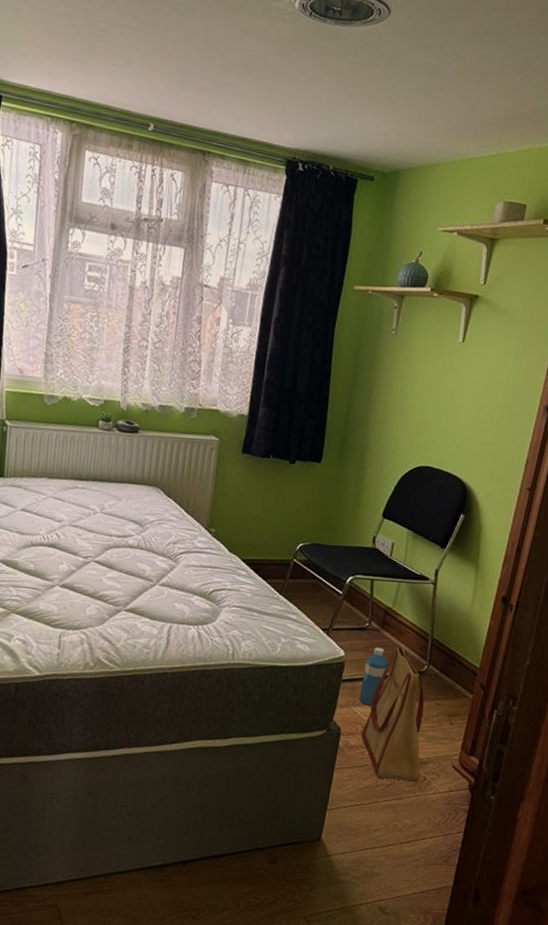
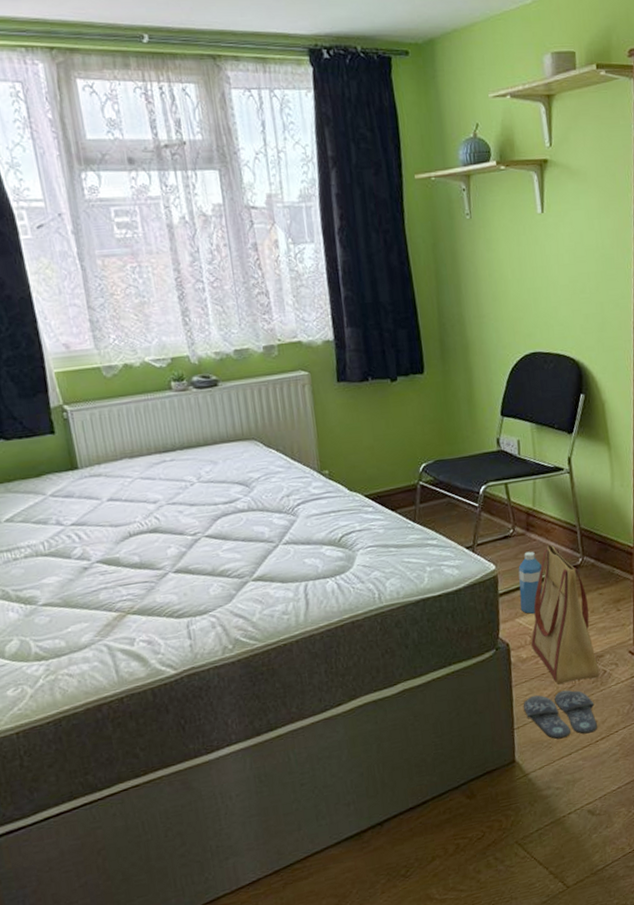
slippers: none [340,782,408,833] -> present [523,690,597,739]

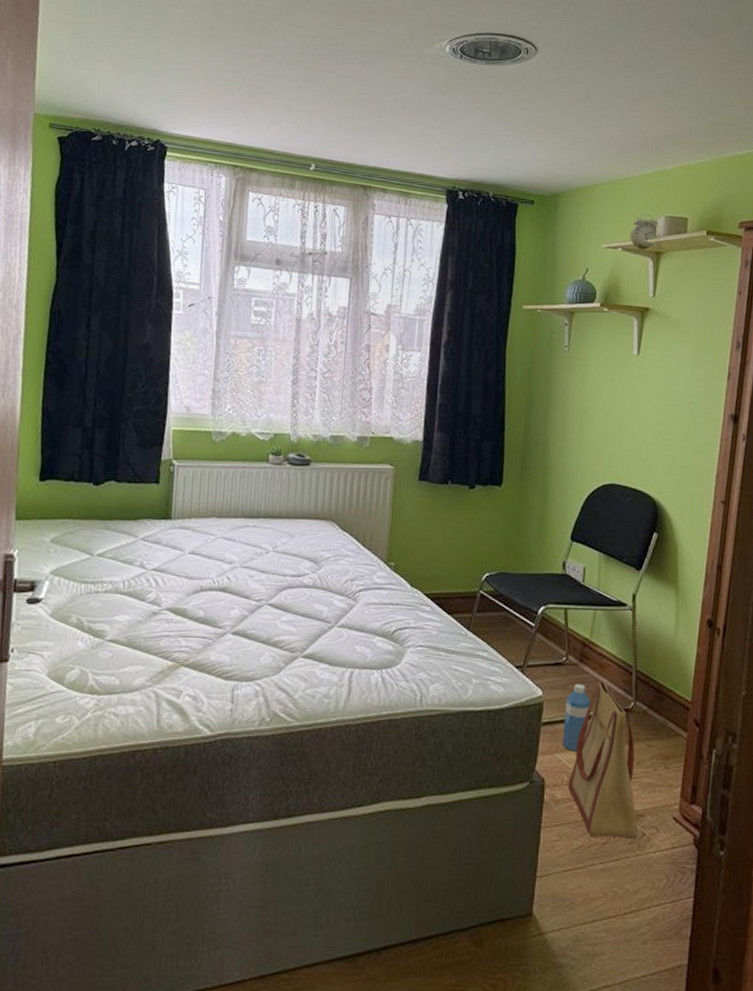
alarm clock: none [517,52,549,94] -> present [630,214,661,250]
slippers: present [523,690,597,739] -> none [550,843,628,902]

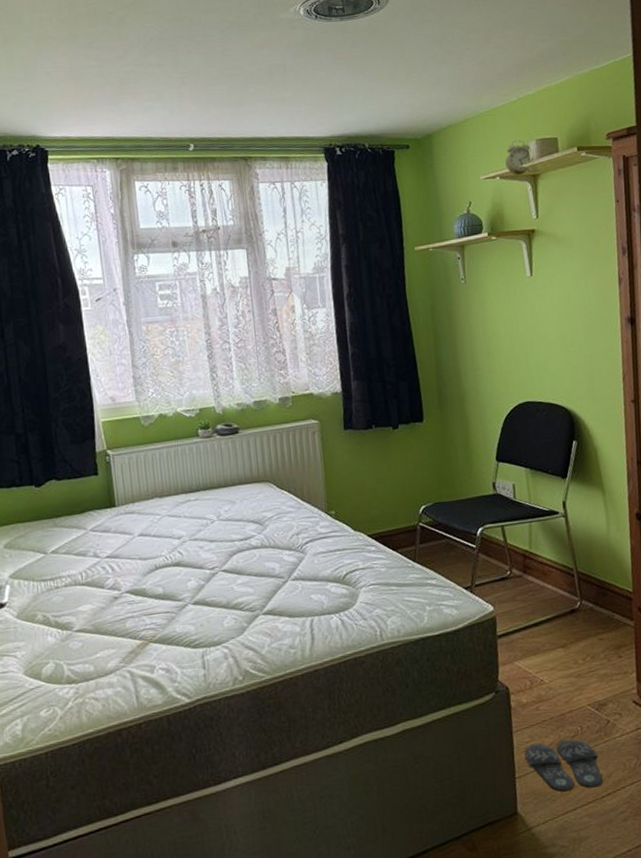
slippers: none [550,843,628,902] -> present [525,739,603,792]
water bottle: present [562,683,591,751] -> none [516,593,542,657]
shopping bag: present [567,682,638,840] -> none [530,588,603,733]

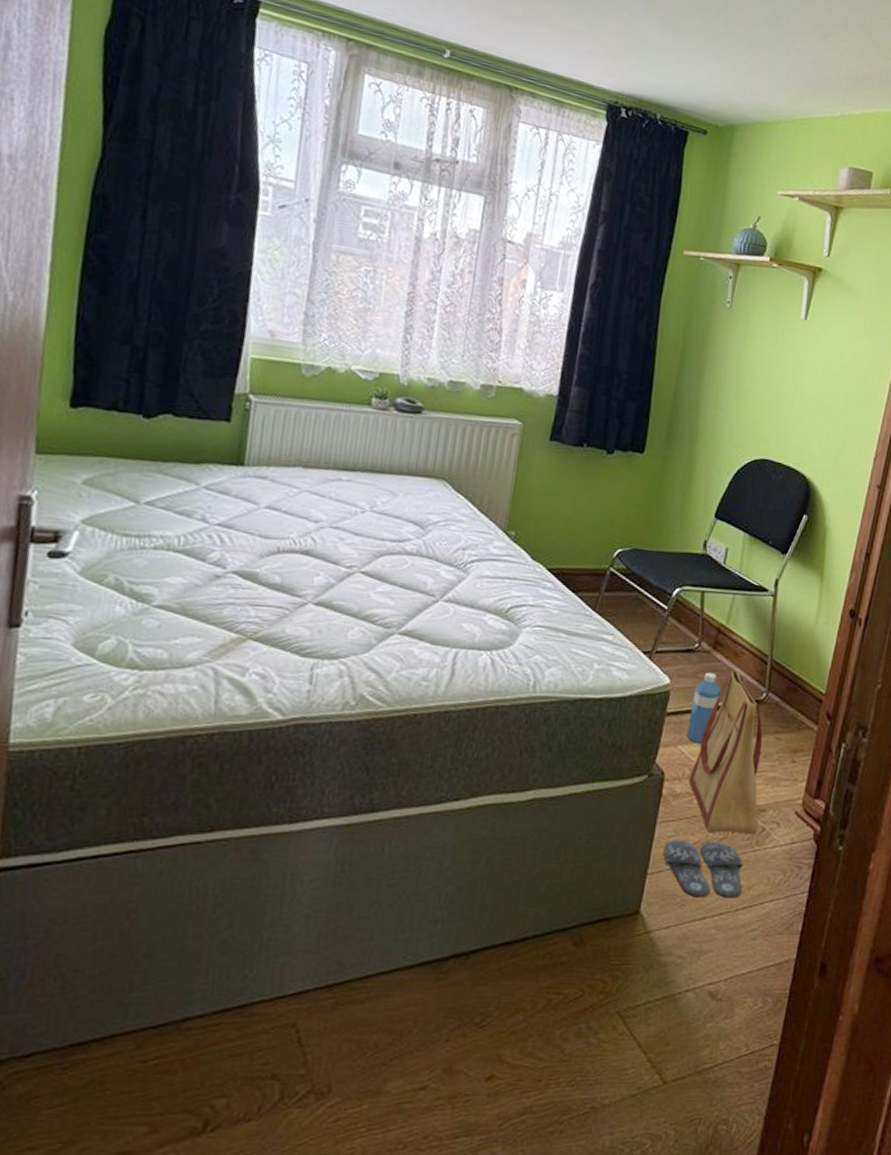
alarm clock: present [505,140,534,175] -> none [809,161,843,203]
water bottle: none [516,593,542,657] -> present [686,672,722,744]
shopping bag: none [530,588,603,733] -> present [688,671,763,835]

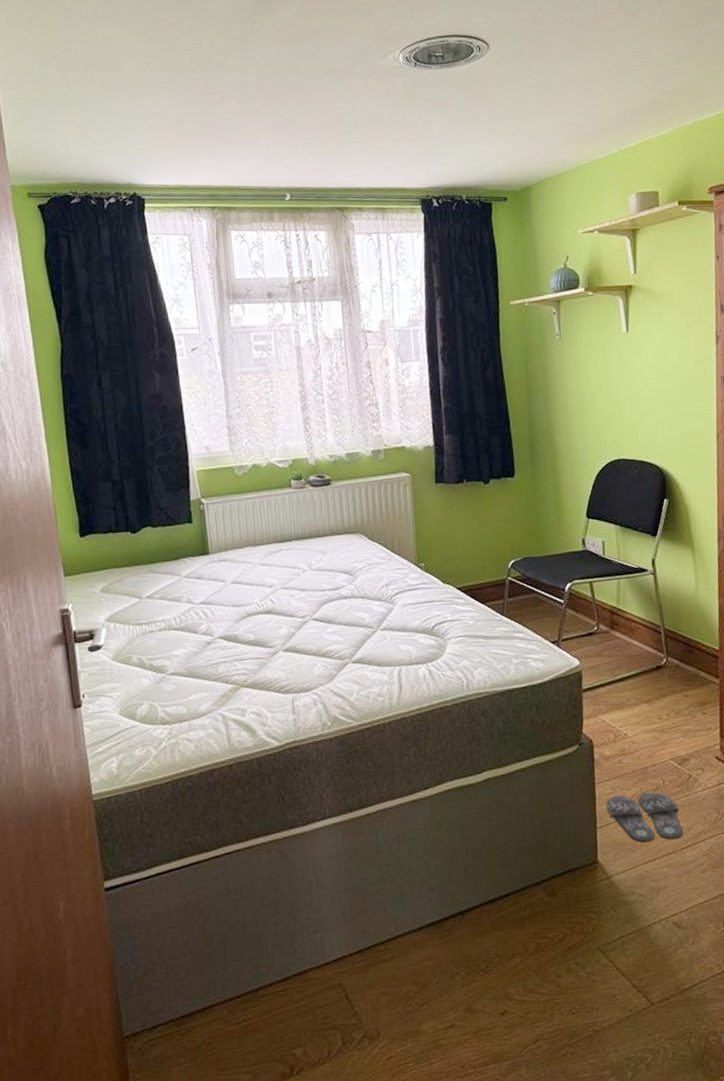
water bottle: present [686,672,722,744] -> none [602,649,627,711]
shopping bag: present [688,671,763,835] -> none [614,644,685,785]

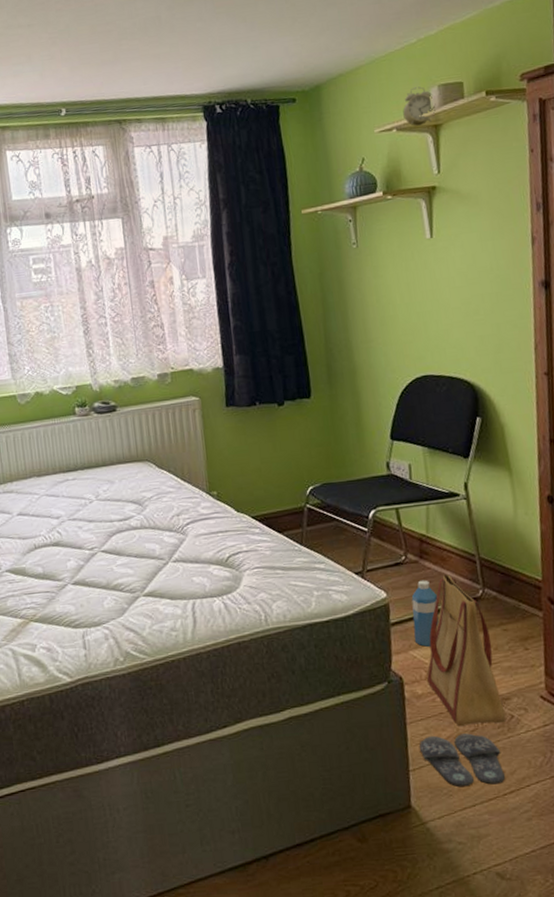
water bottle: none [602,649,627,711] -> present [411,580,439,647]
alarm clock: none [604,193,634,229] -> present [403,86,436,126]
shopping bag: none [614,644,685,785] -> present [426,575,507,726]

